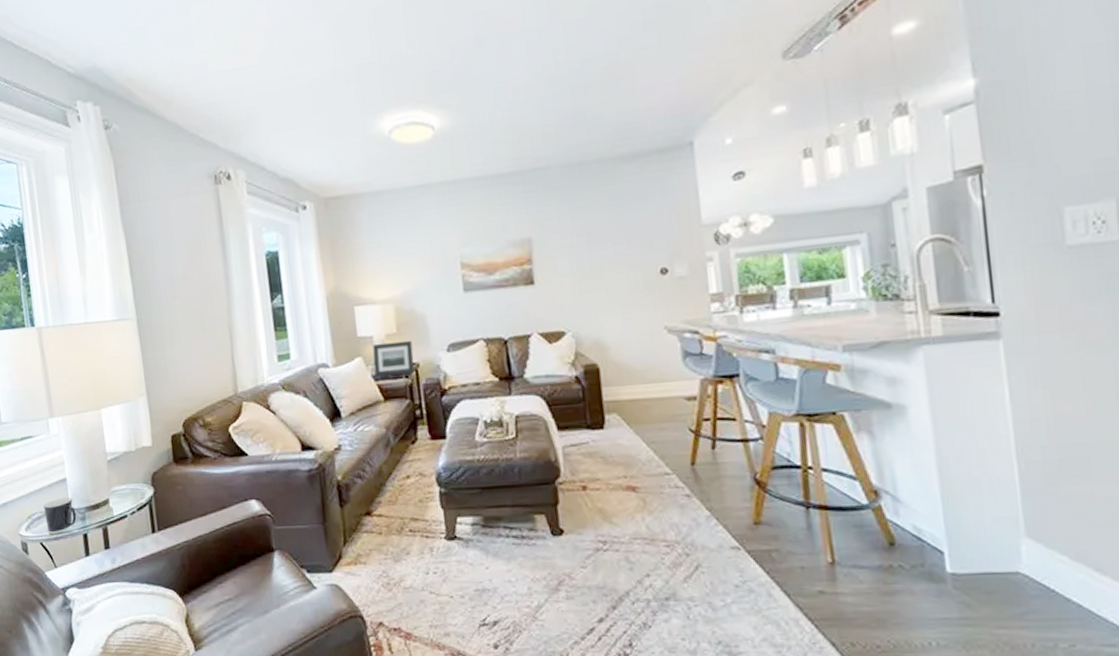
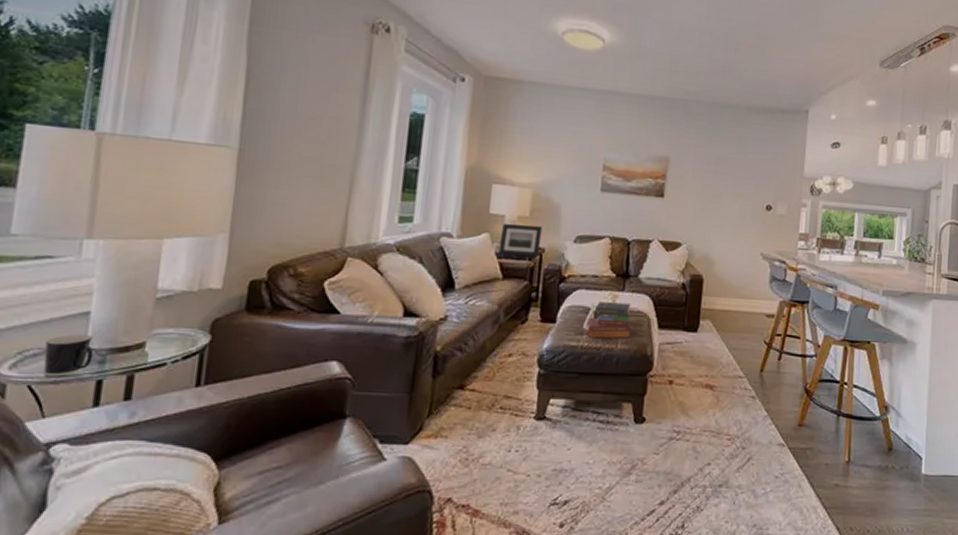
books: none [479,407,528,450] -> present [587,302,632,338]

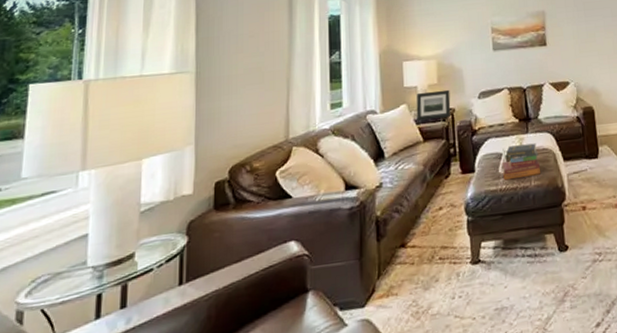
mug: present [43,335,94,377] -> none [52,255,93,299]

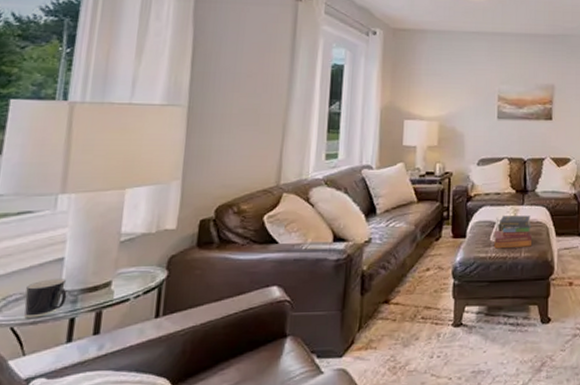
mug: none [52,255,93,299] -> present [24,279,67,318]
picture frame: present [416,89,451,120] -> none [412,153,449,180]

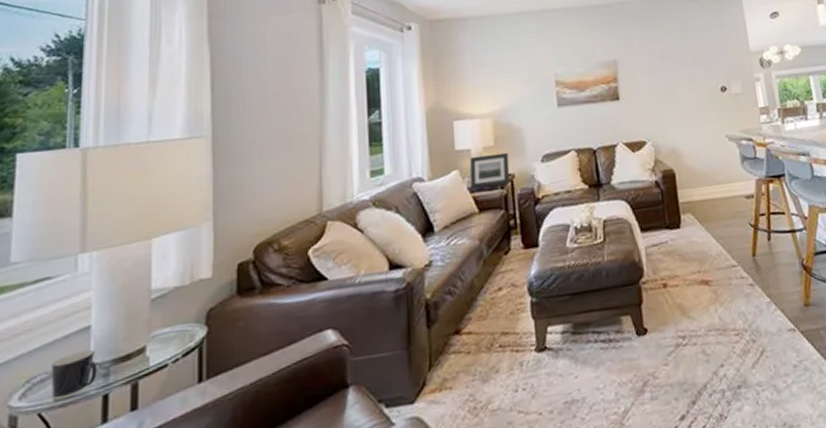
picture frame: none [412,153,449,180] -> present [469,152,510,189]
books: present [494,215,533,249] -> none [570,212,615,256]

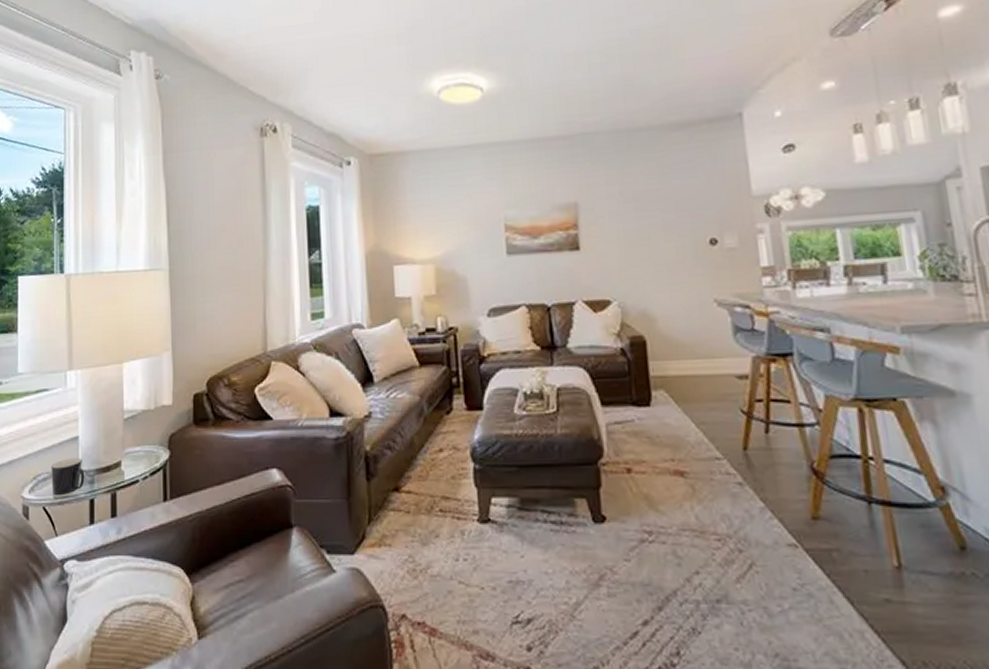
picture frame: present [469,152,510,189] -> none [410,303,453,340]

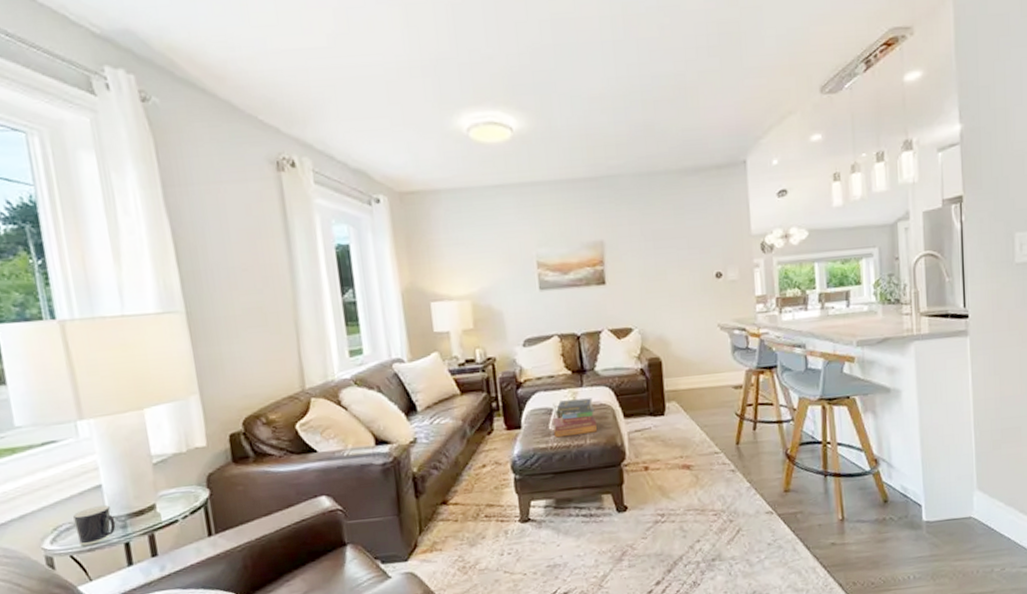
books: none [518,379,570,424] -> present [553,398,598,438]

